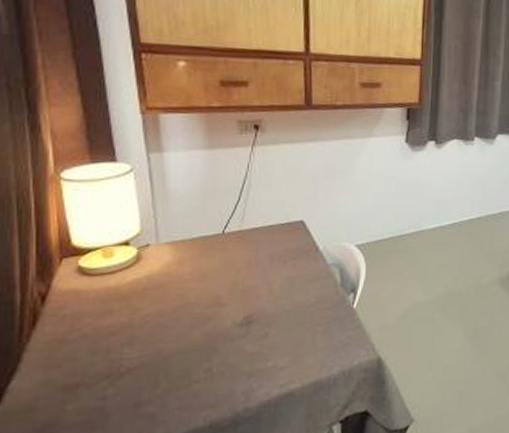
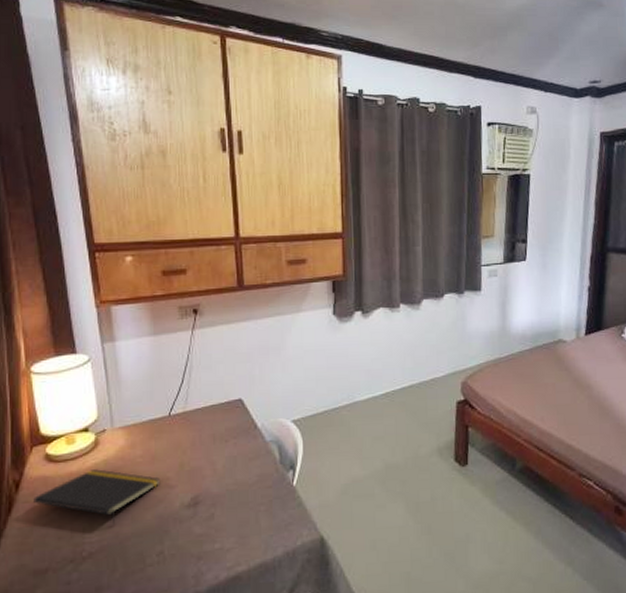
notepad: none [63,285,211,343] -> present [33,469,161,526]

